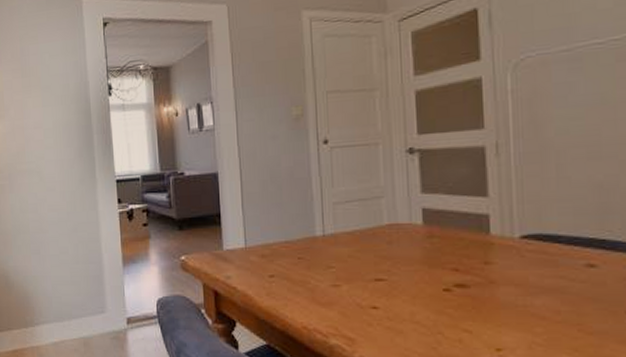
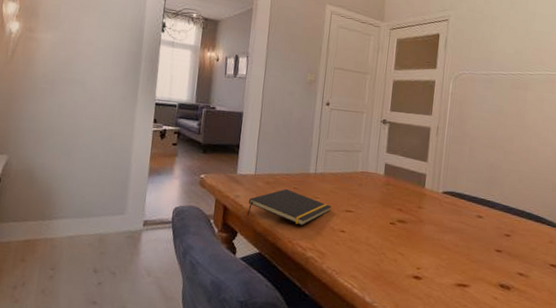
notepad: none [242,260,353,306] -> present [246,188,332,226]

